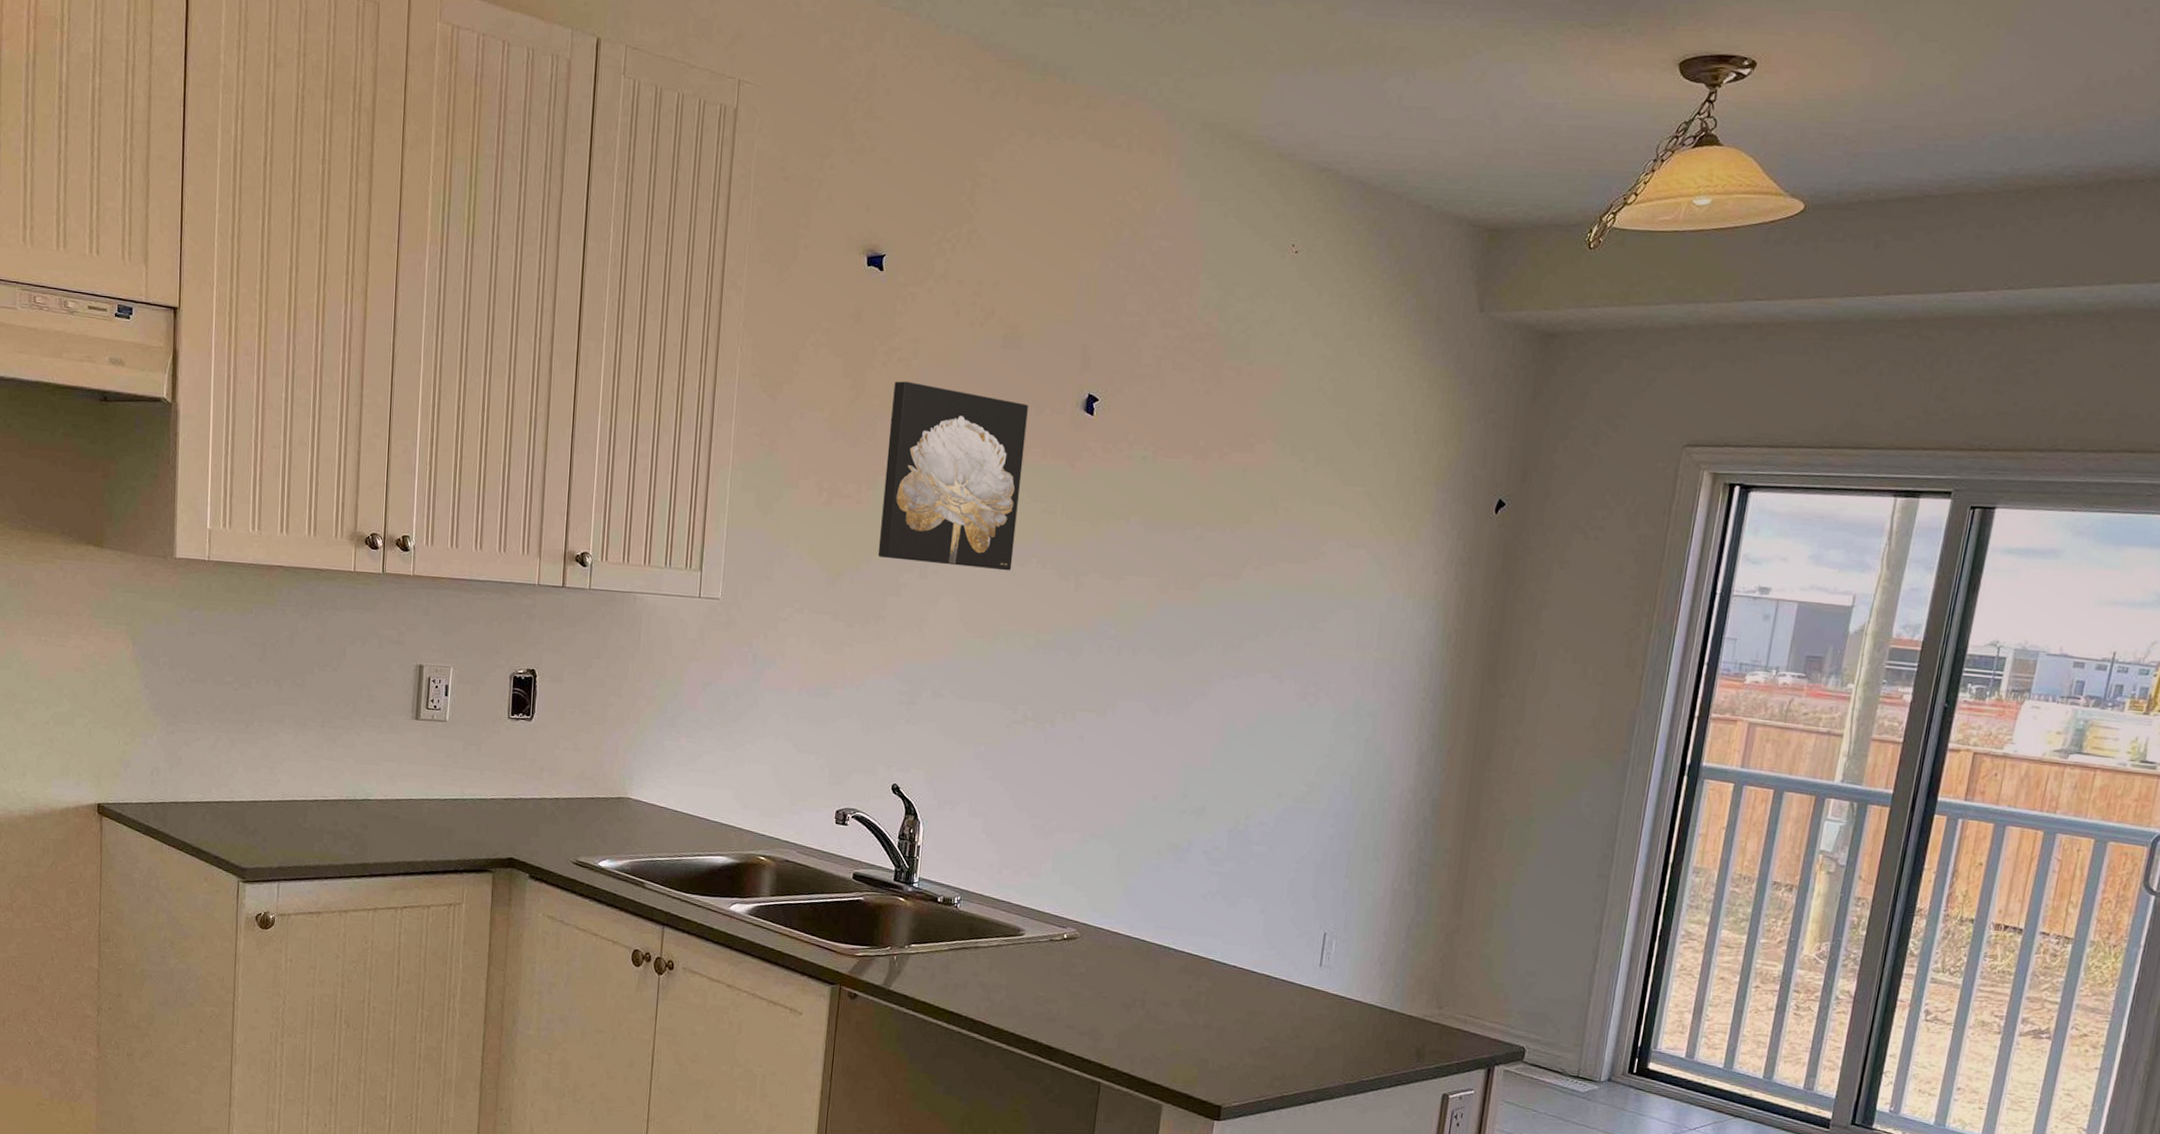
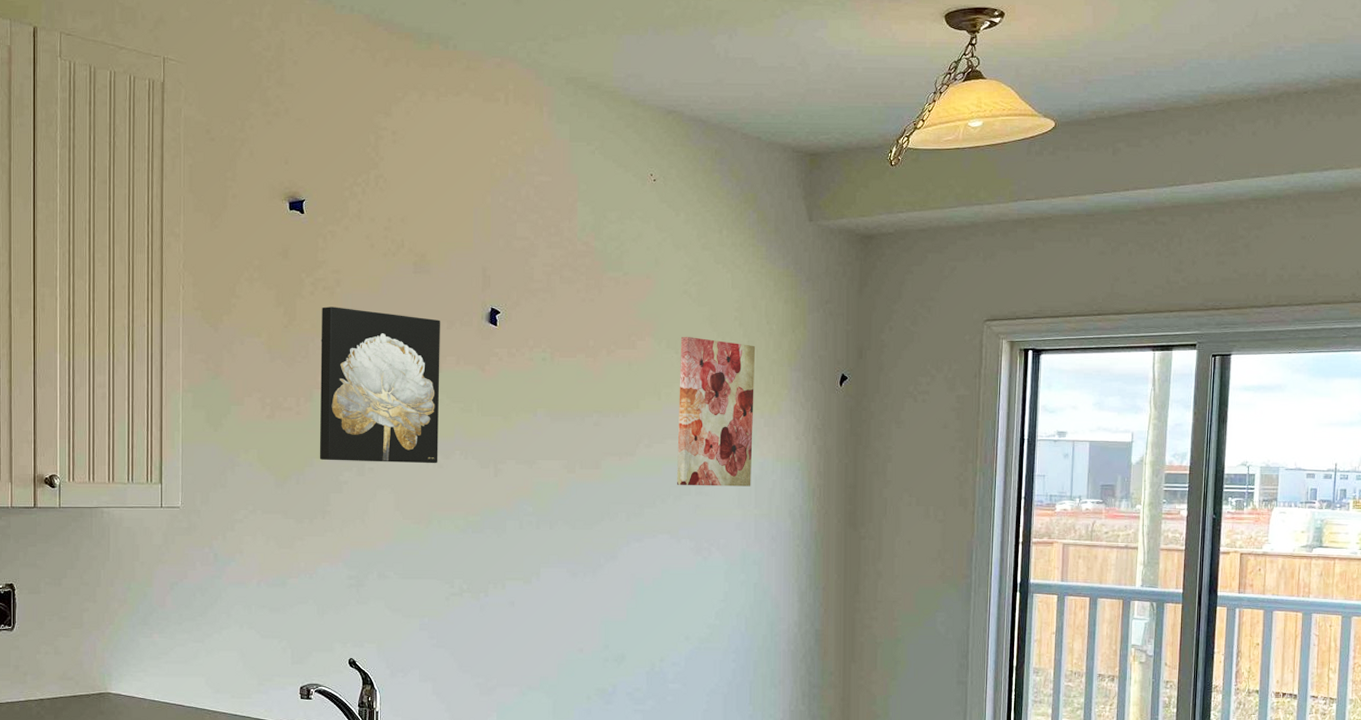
wall art: none [1286,442,1398,625] -> present [677,337,756,487]

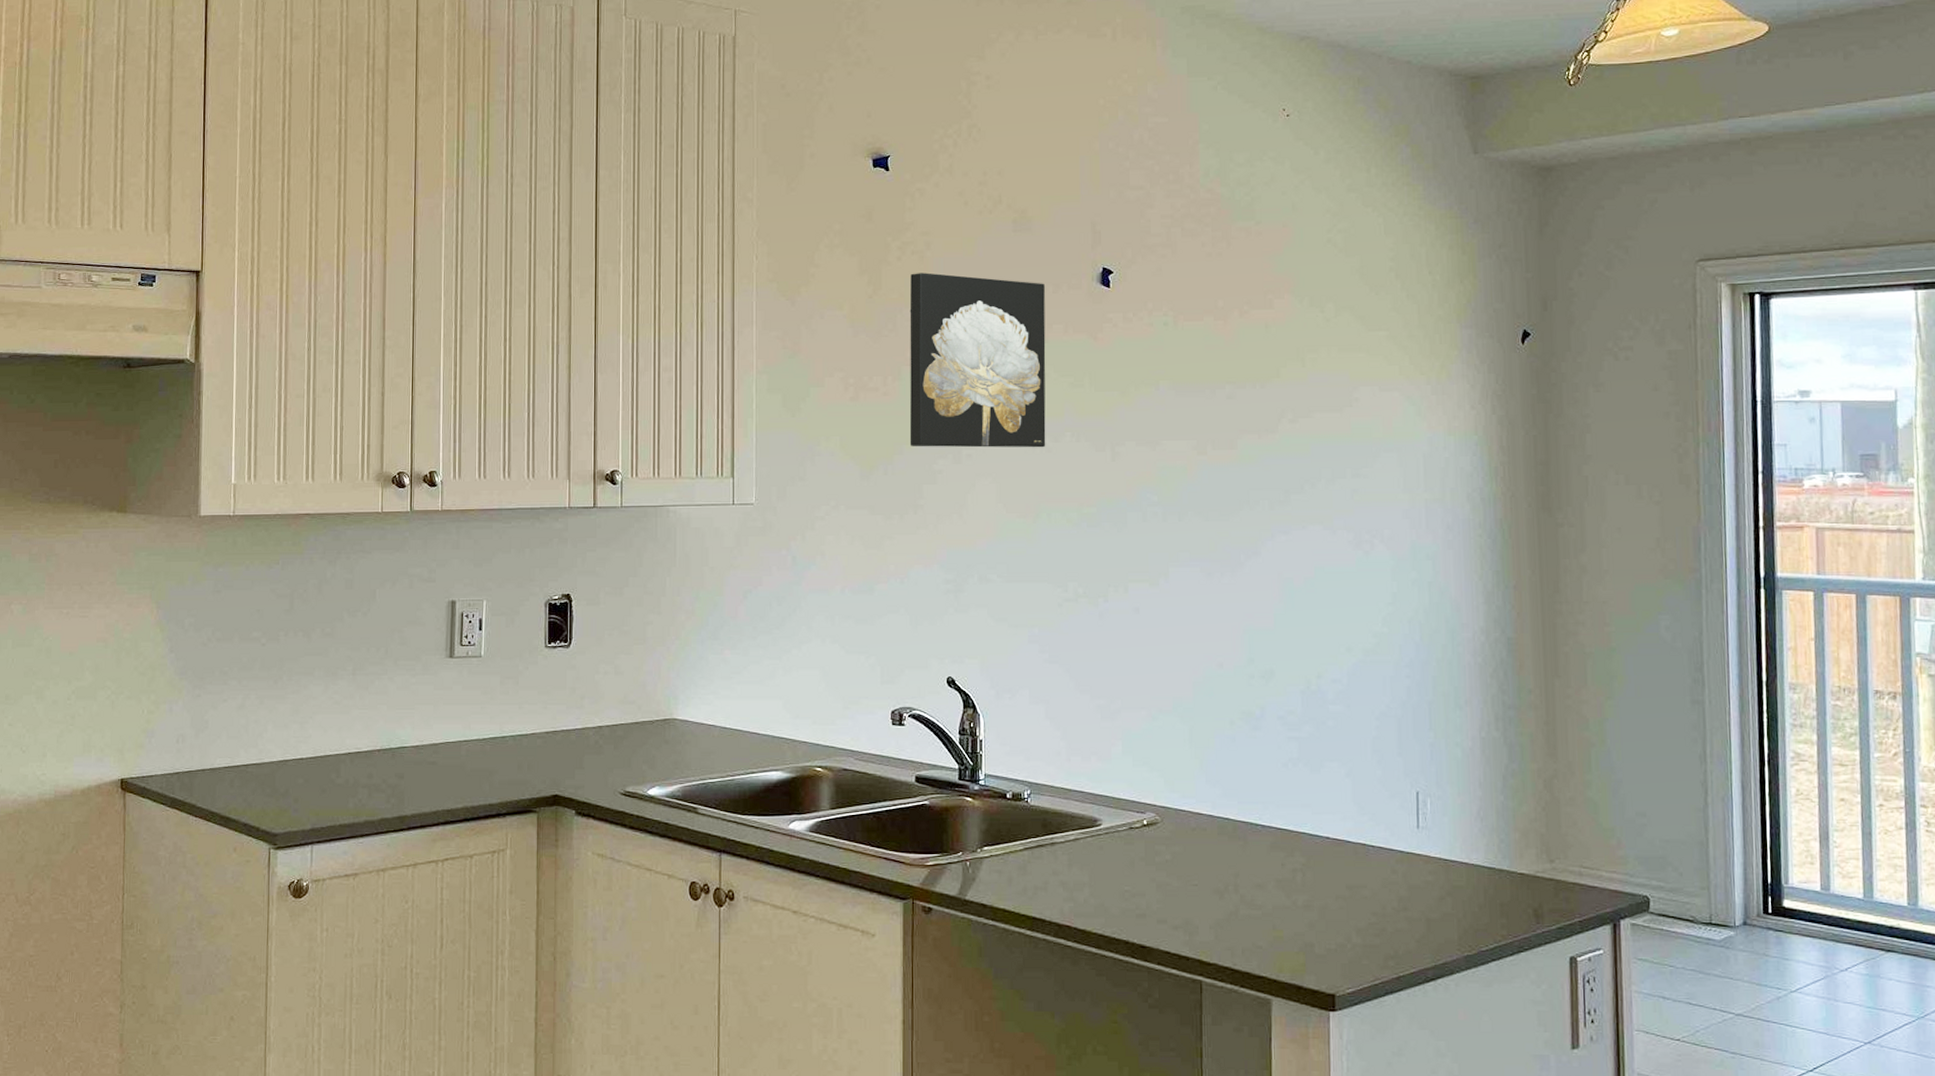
wall art: present [677,337,756,487] -> none [1326,292,1419,467]

